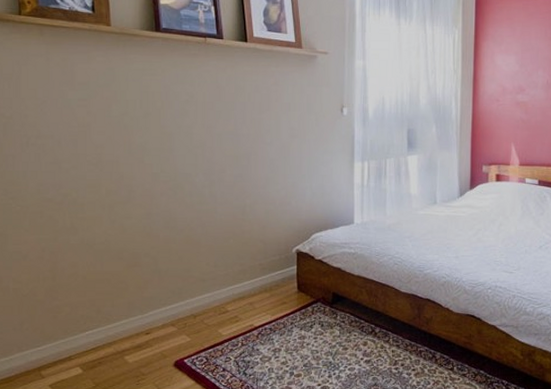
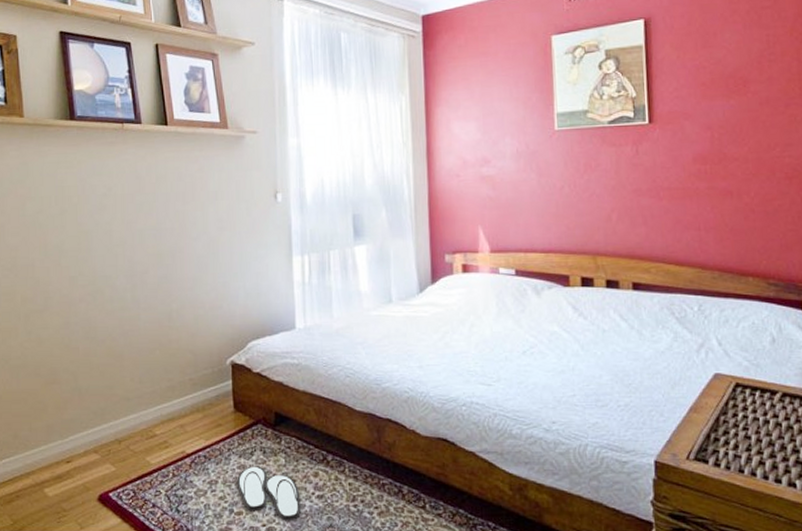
slippers: none [298,337,351,380] -> present [237,466,301,520]

